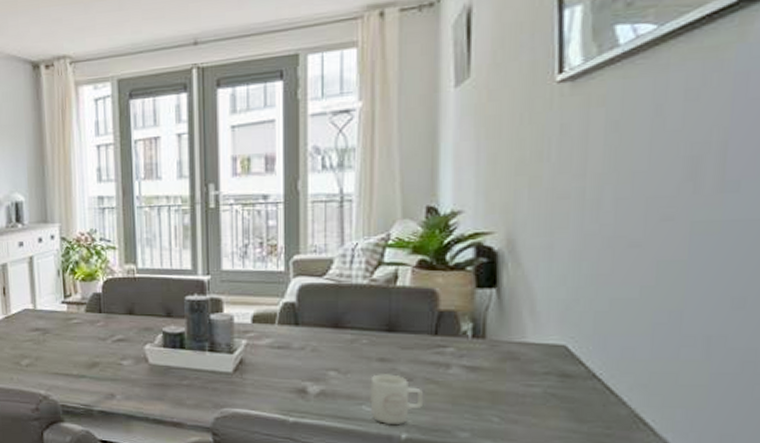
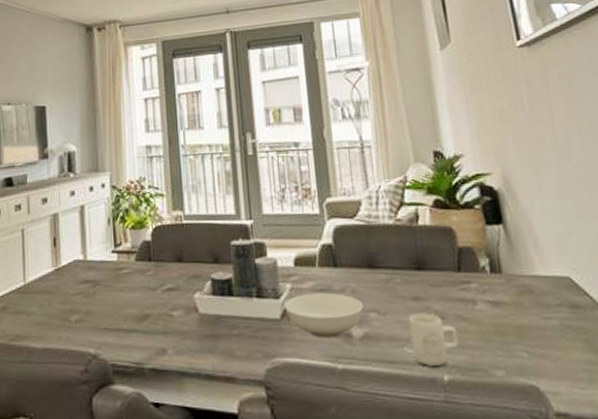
bowl: none [238,349,323,393] -> present [284,292,363,338]

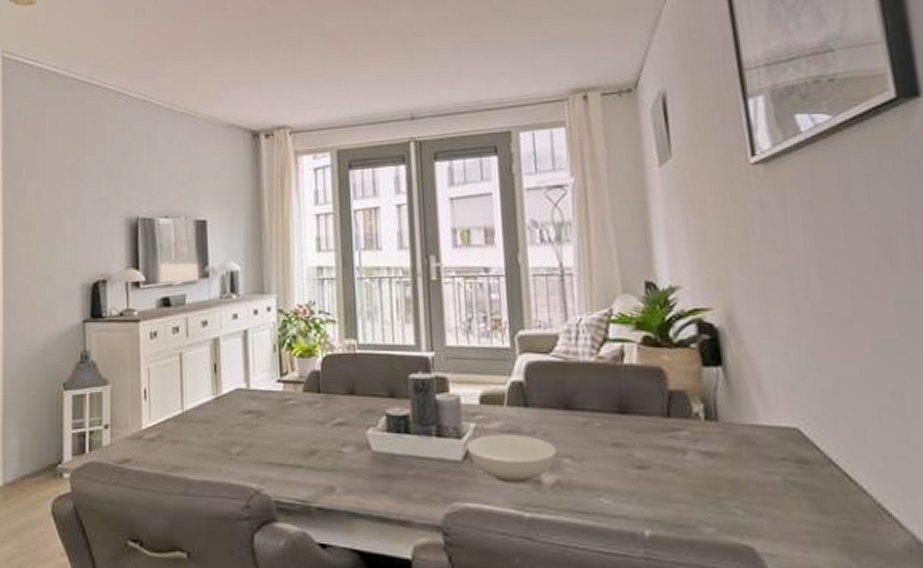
mug: present [408,313,460,366] -> none [606,461,665,519]

